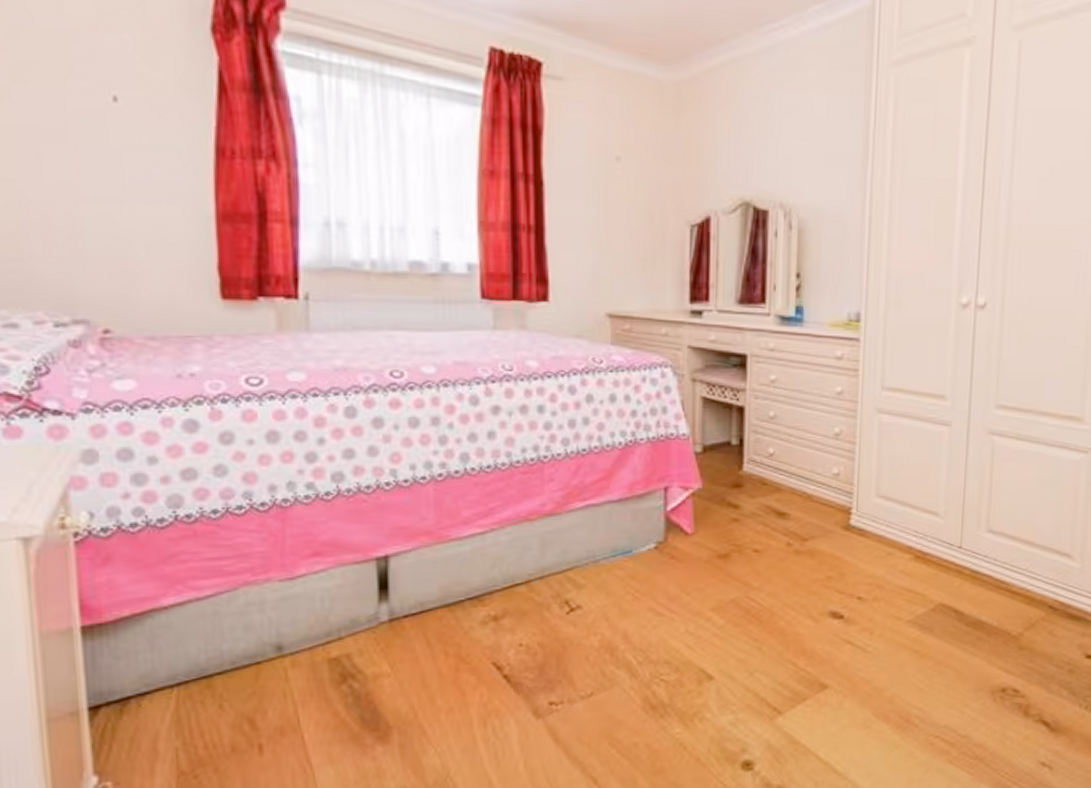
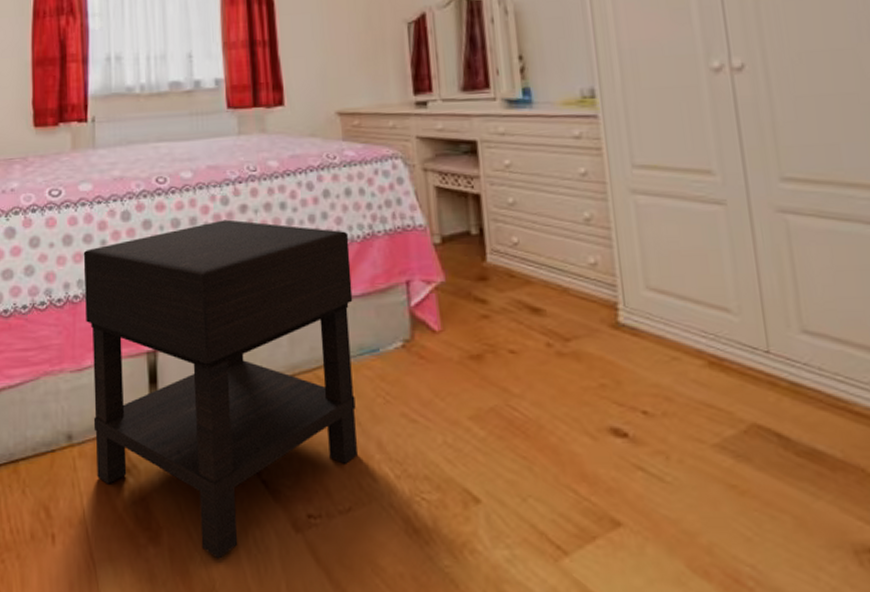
nightstand: none [294,421,610,750] -> present [83,219,357,559]

